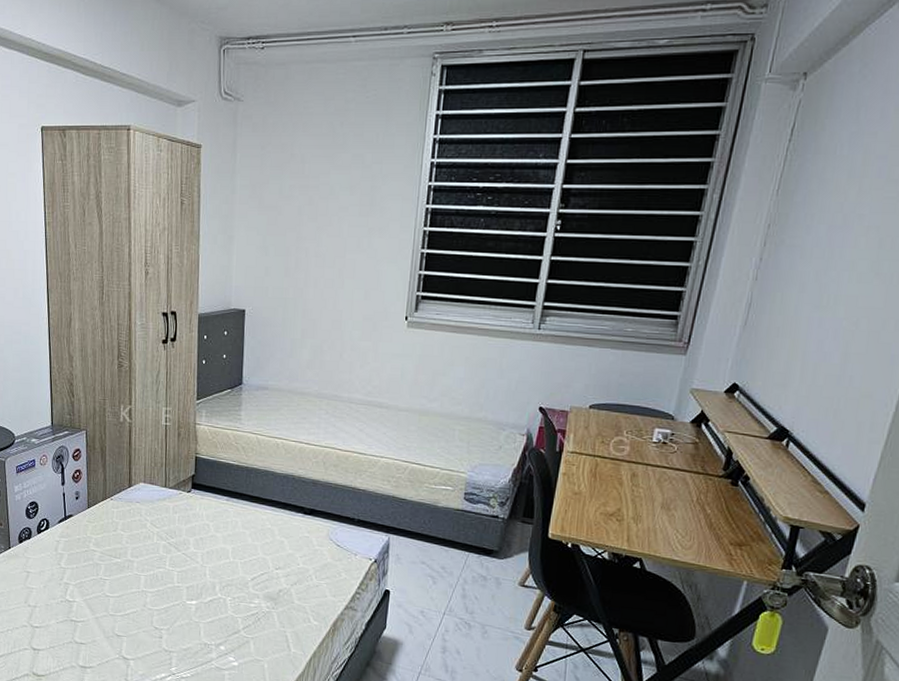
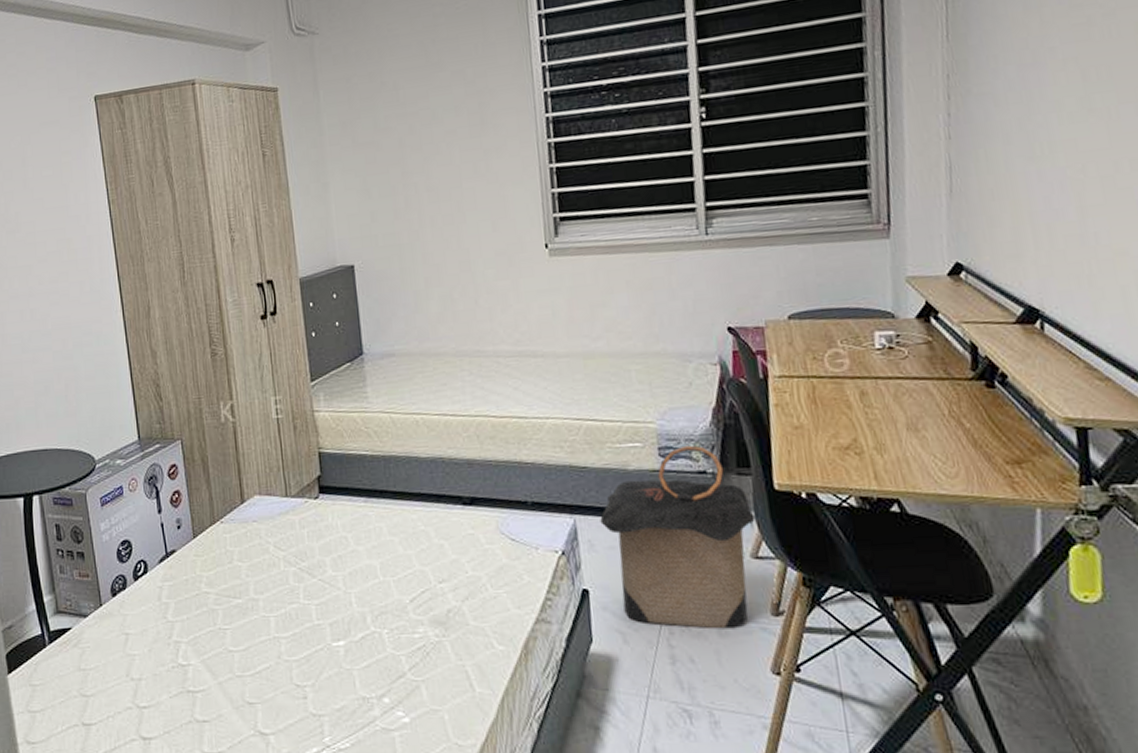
laundry hamper: none [408,494,529,635] -> present [600,445,755,629]

